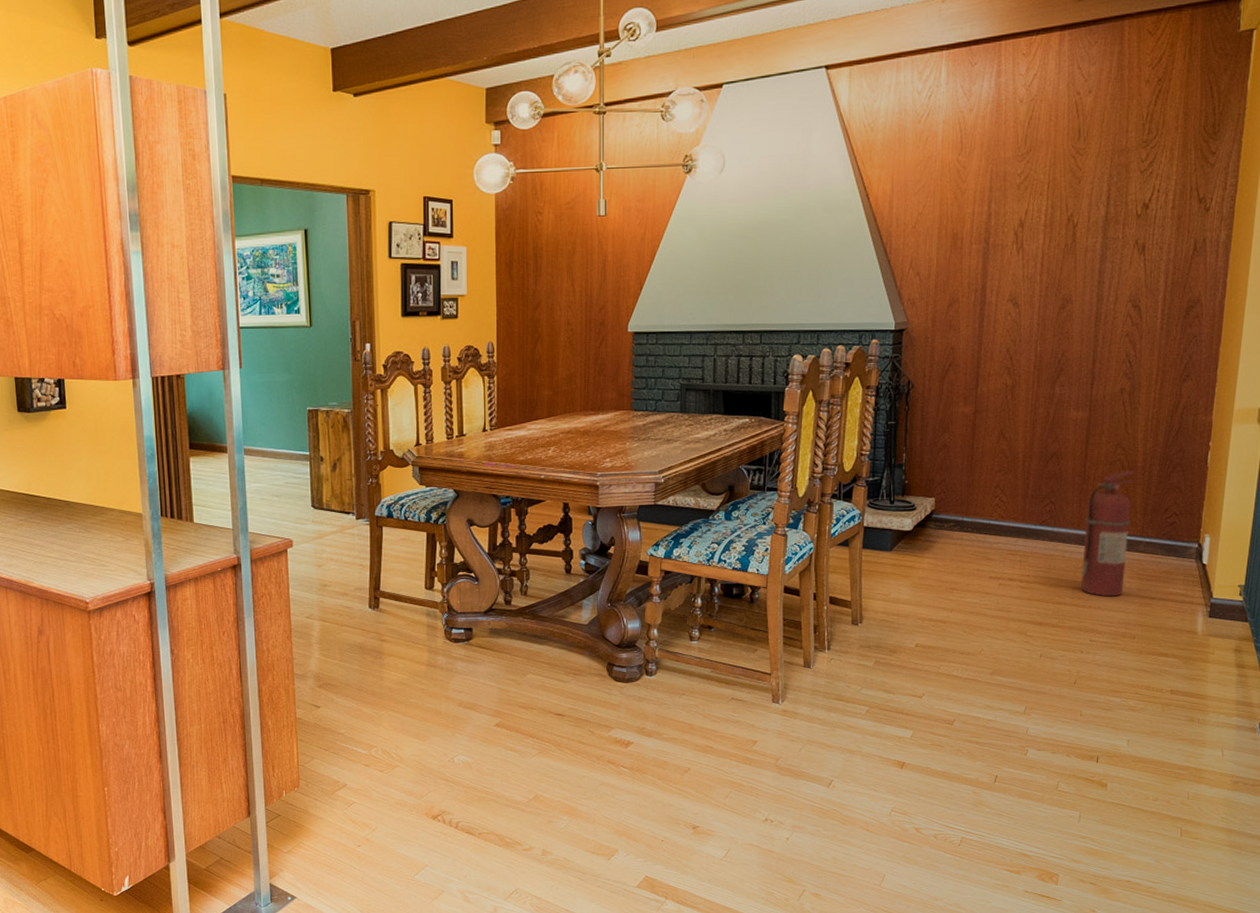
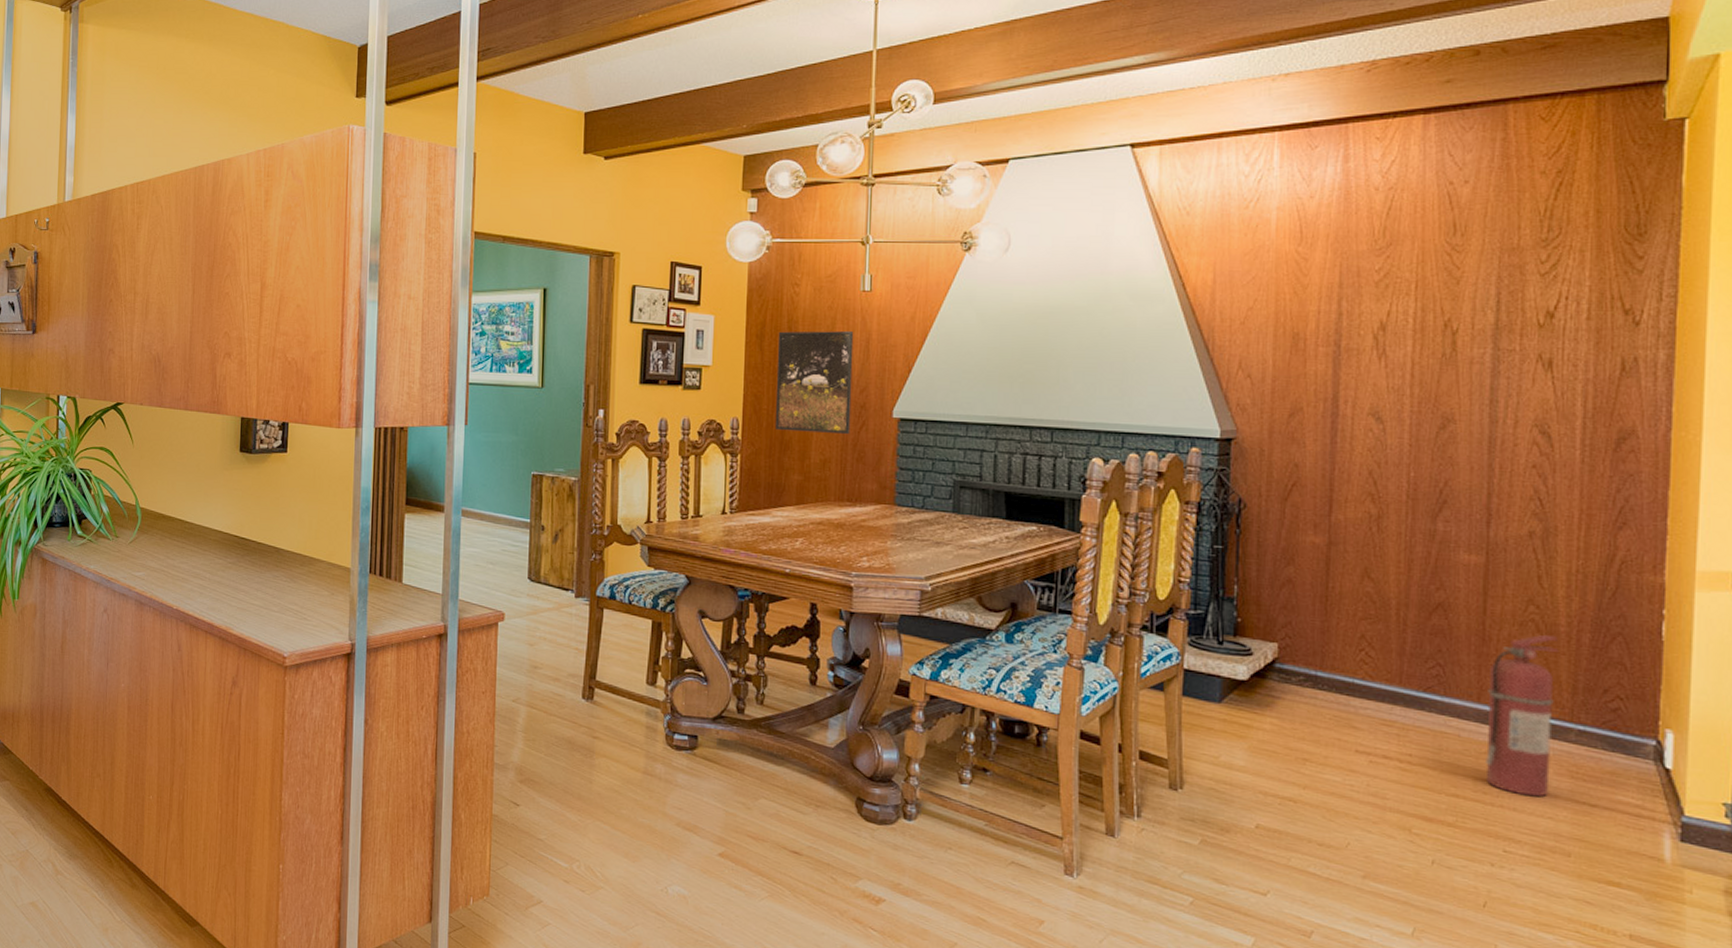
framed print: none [525,255,592,351] -> present [774,331,854,435]

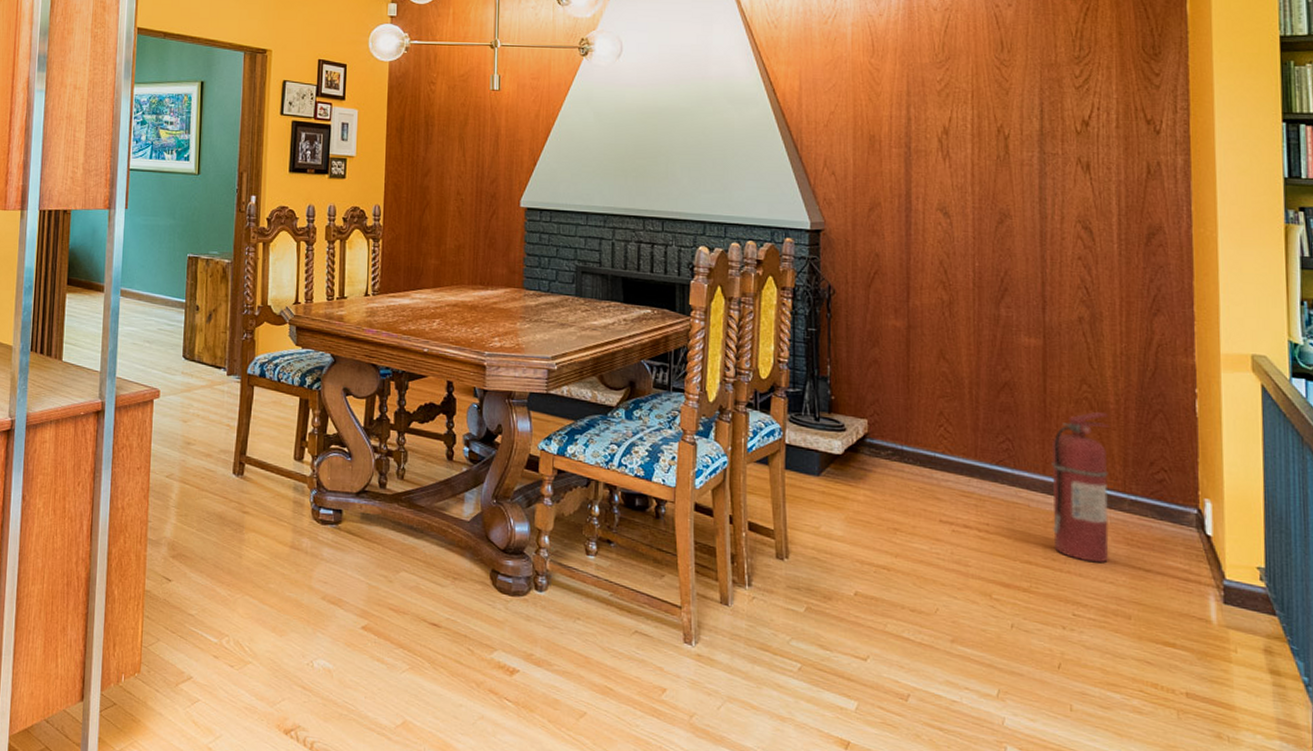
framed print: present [774,331,854,435] -> none [413,125,485,223]

